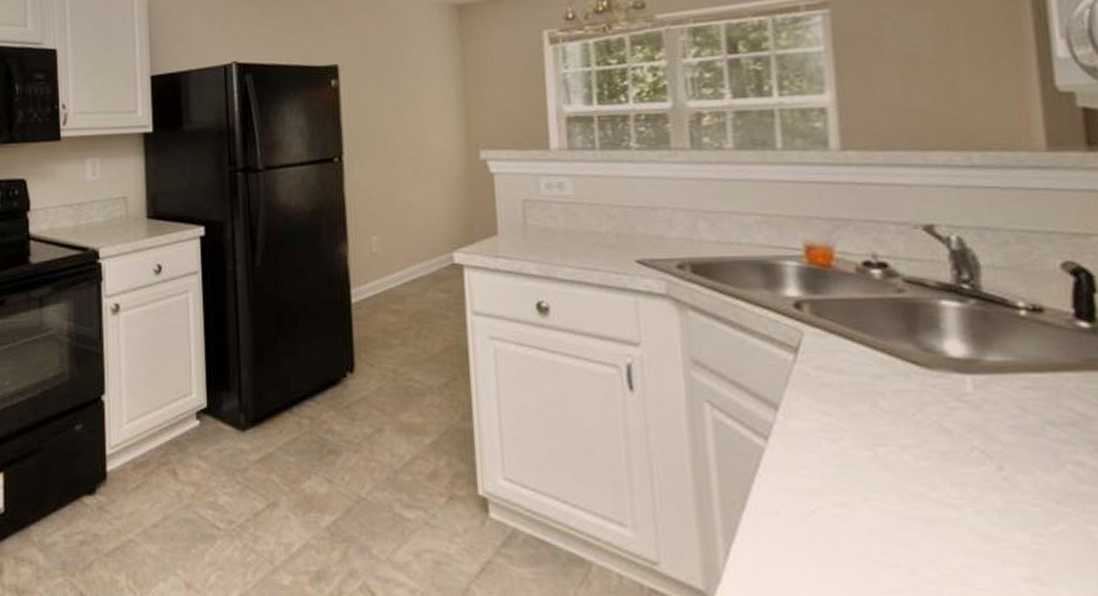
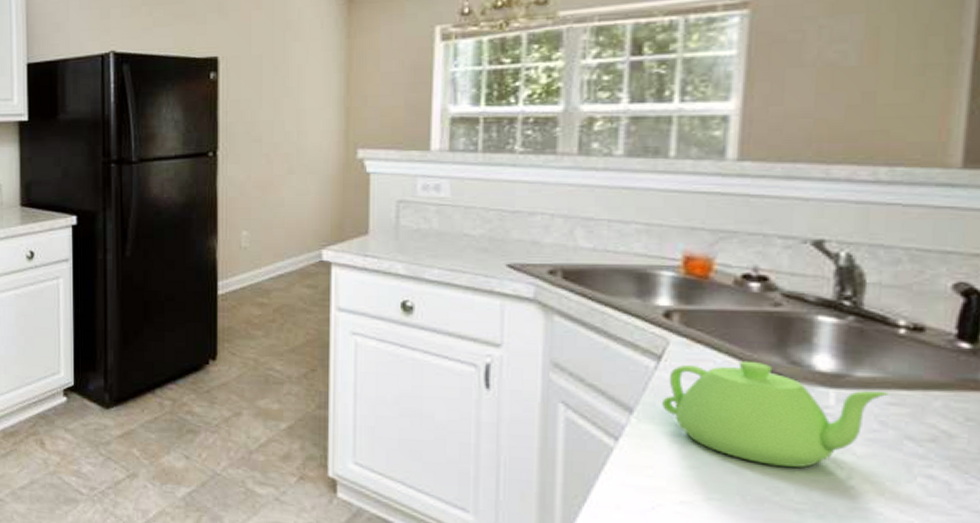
teapot: none [806,349,1022,459] -> present [662,360,889,467]

